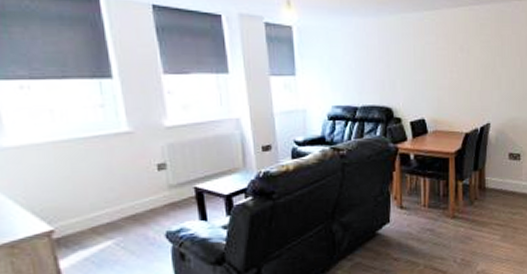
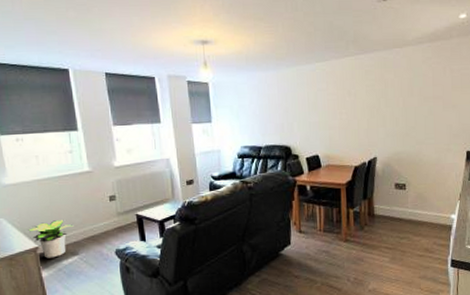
potted plant: none [36,193,108,245] -> present [27,218,75,259]

